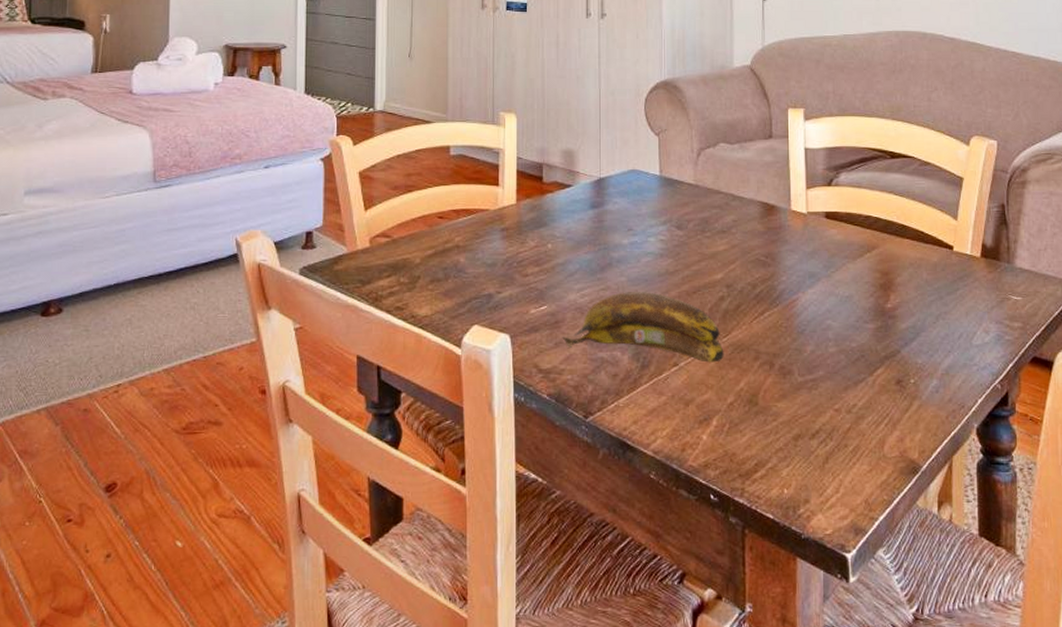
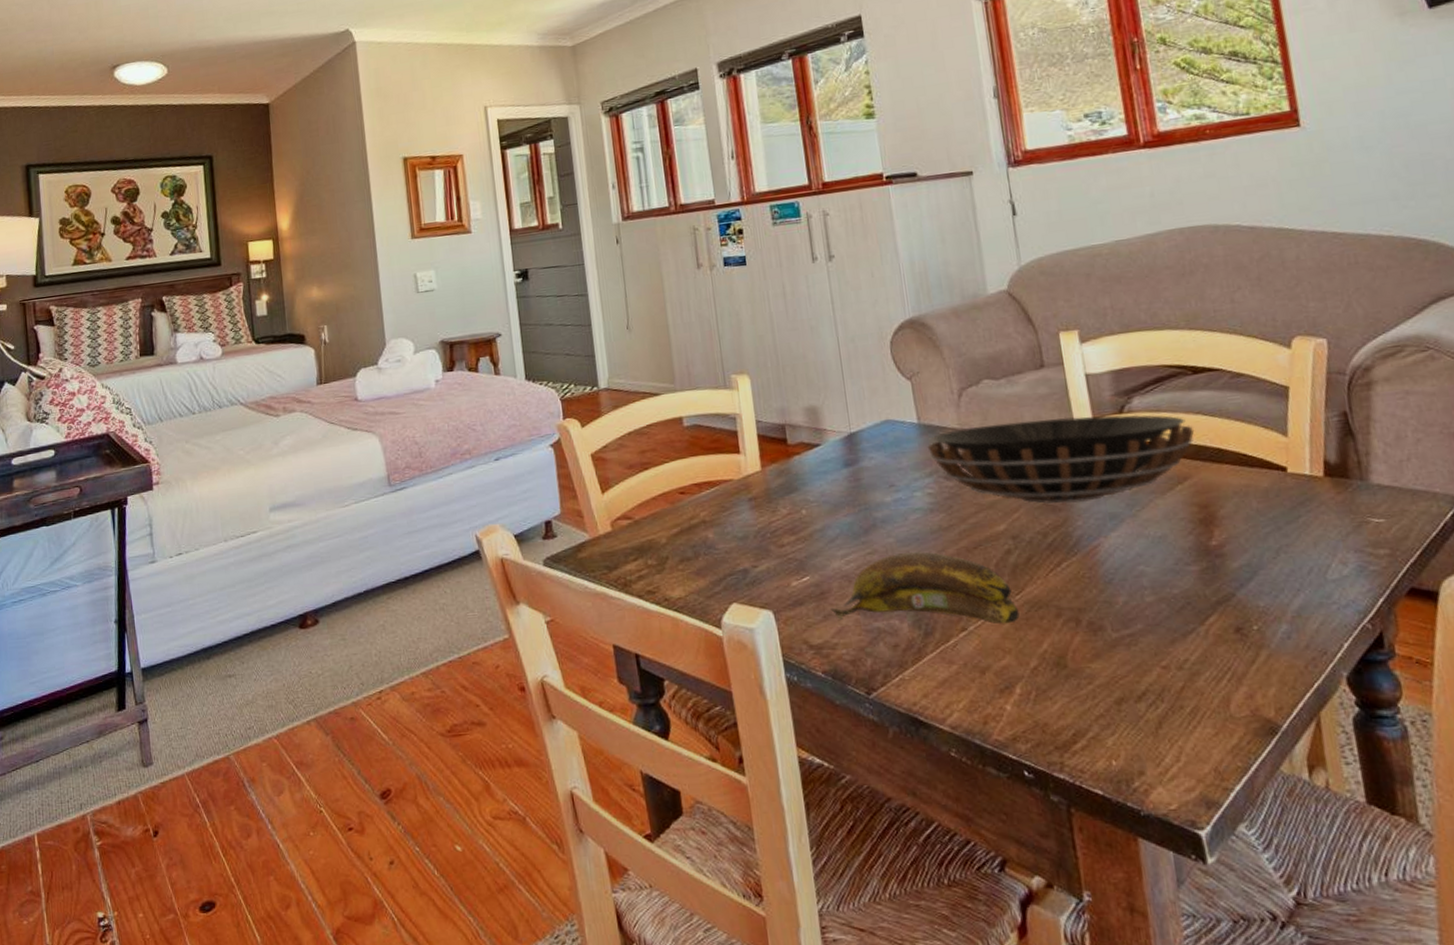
decorative bowl: none [665,184,886,261] -> present [927,414,1195,505]

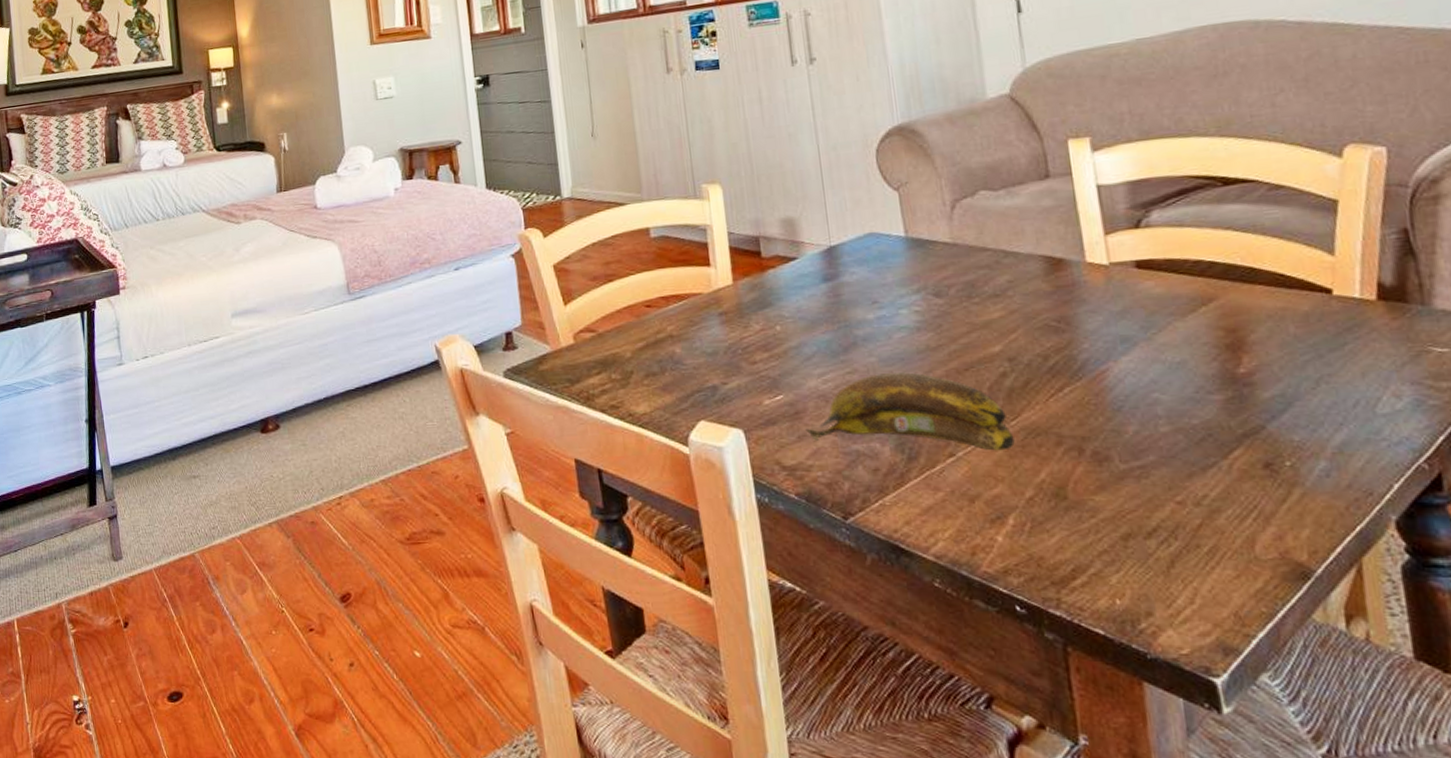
decorative bowl: present [927,414,1195,505] -> none [915,229,1223,326]

